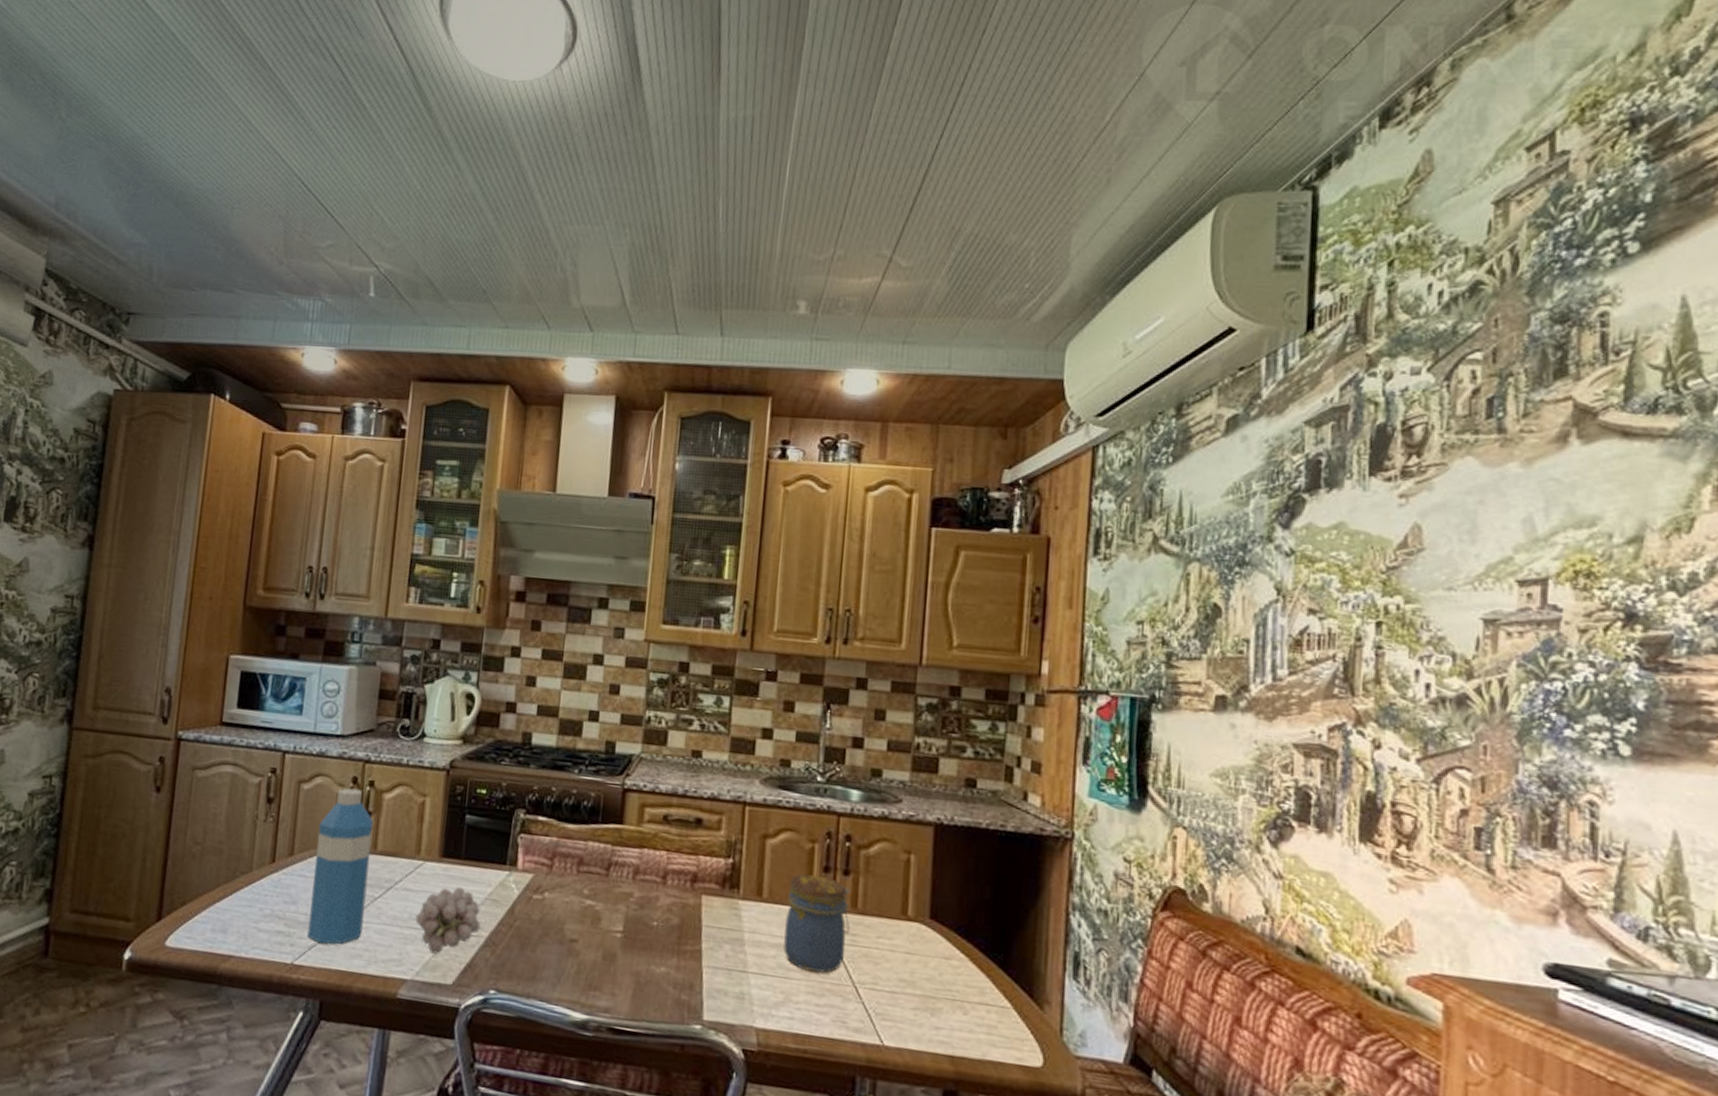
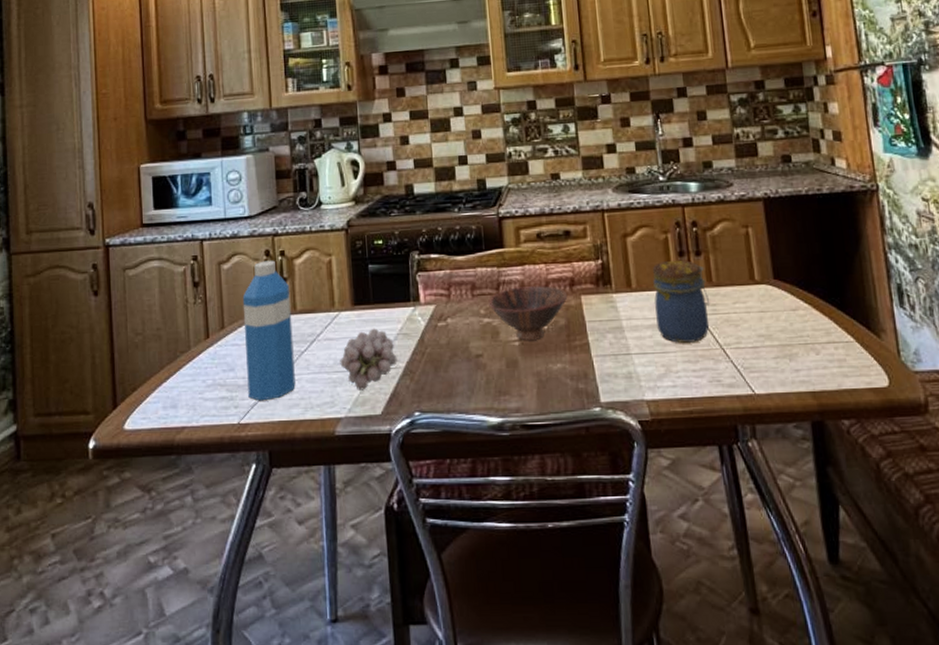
bowl: none [594,871,687,936] -> present [488,286,568,340]

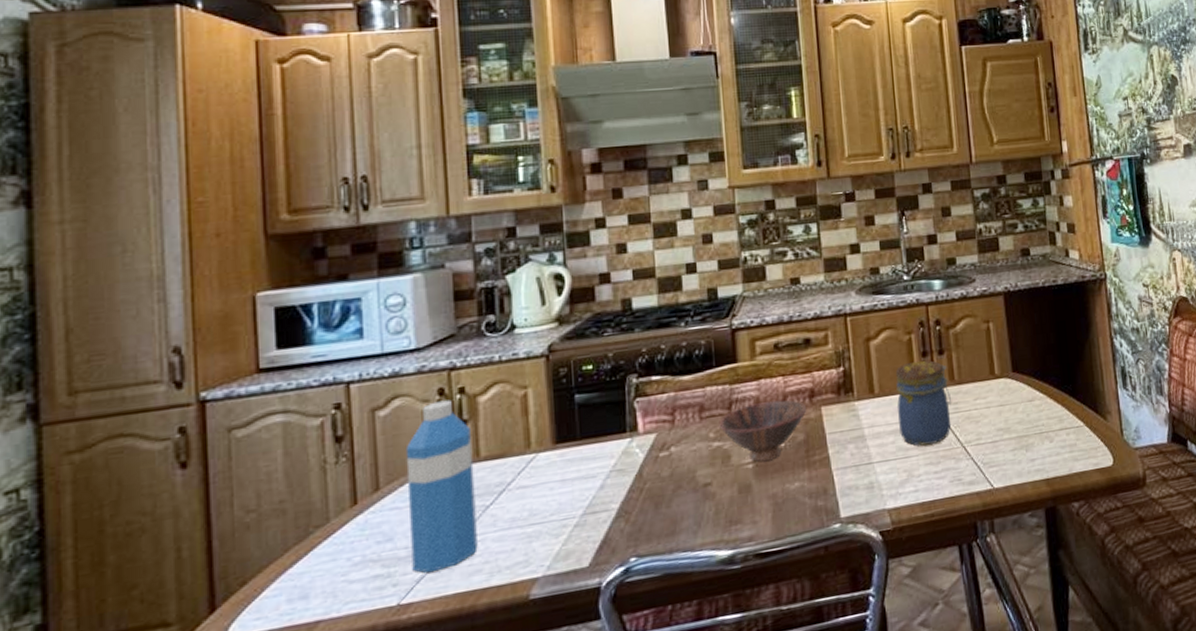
fruit: present [340,328,398,391] -> none [536,467,610,543]

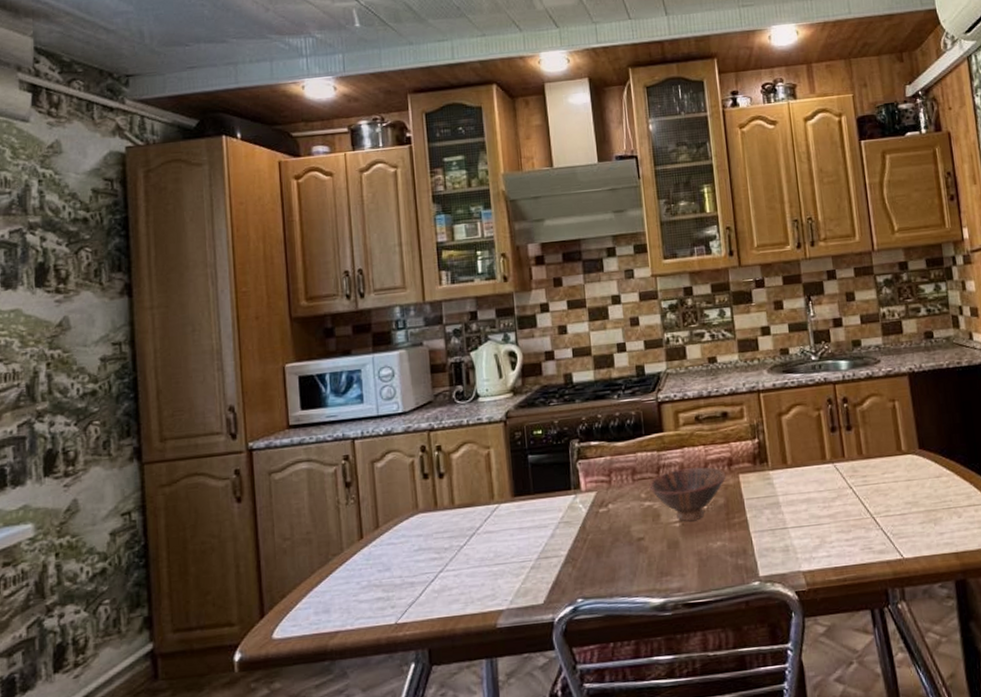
water bottle: present [405,400,478,573] -> none [397,456,455,599]
jar: present [895,360,952,446] -> none [806,435,861,515]

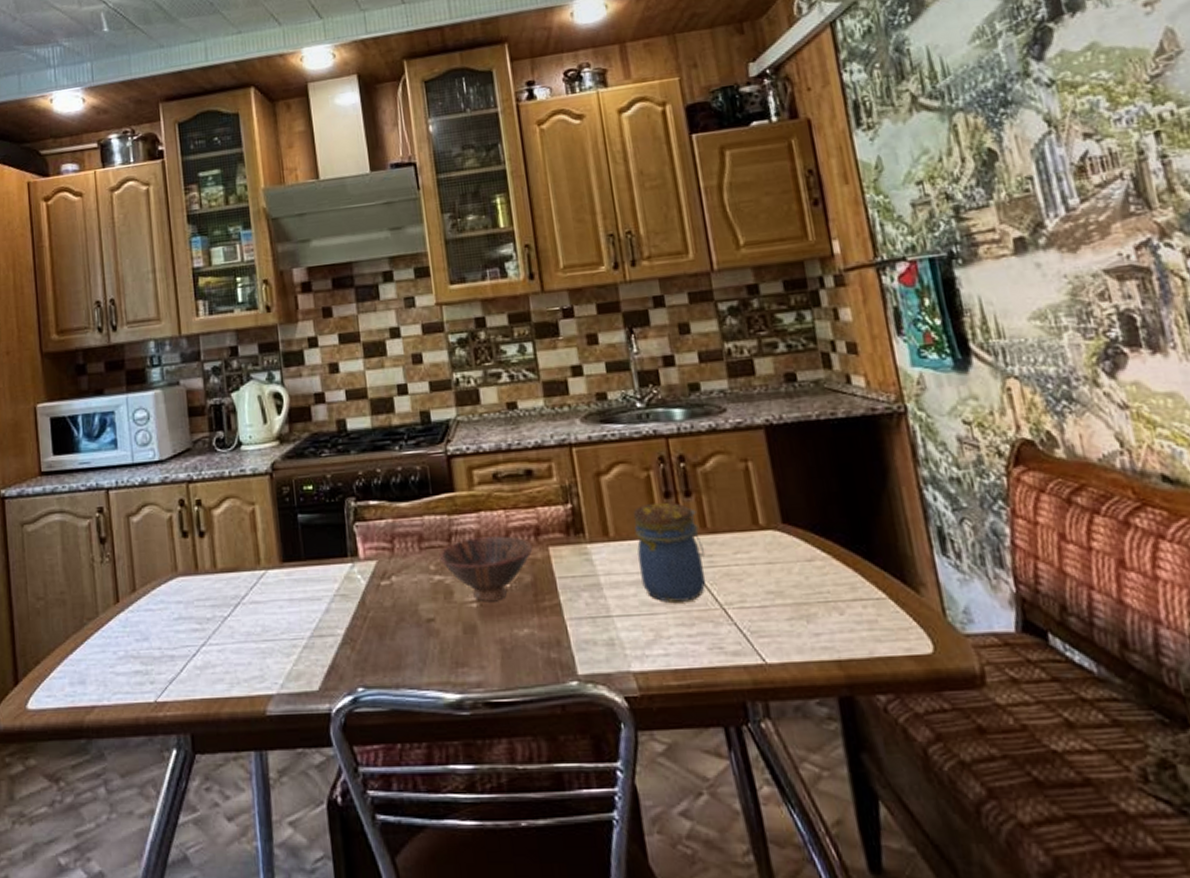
jar: none [806,435,861,515] -> present [632,502,706,603]

